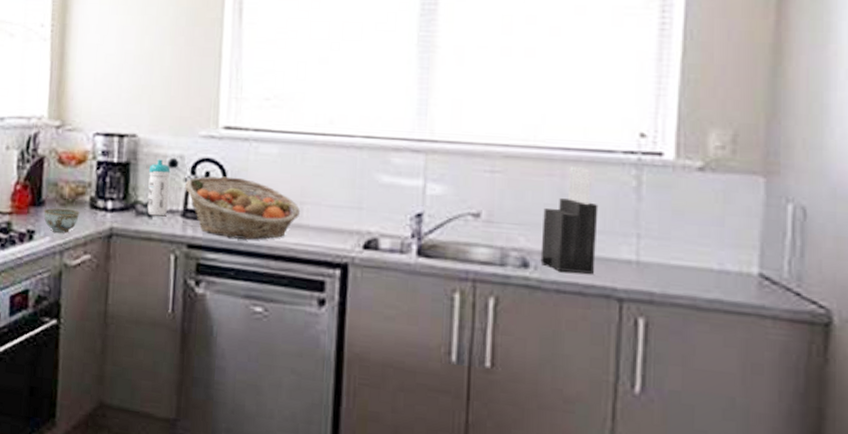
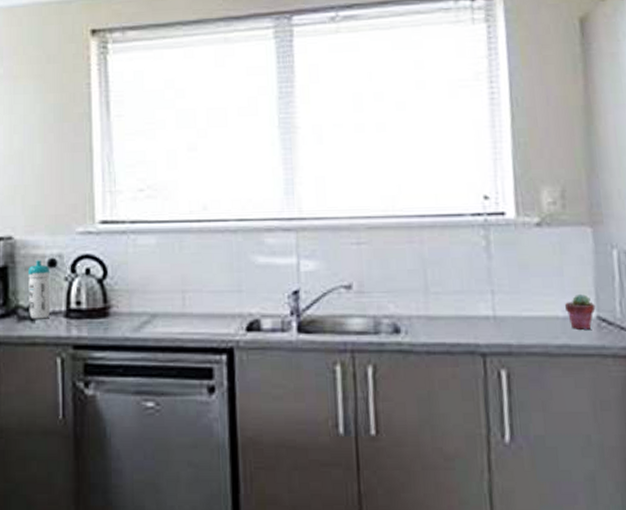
fruit basket: present [184,176,301,240] -> none [65,271,183,334]
knife block: present [540,167,599,274] -> none [408,232,458,333]
potted succulent: none [721,247,759,286] -> present [564,293,596,329]

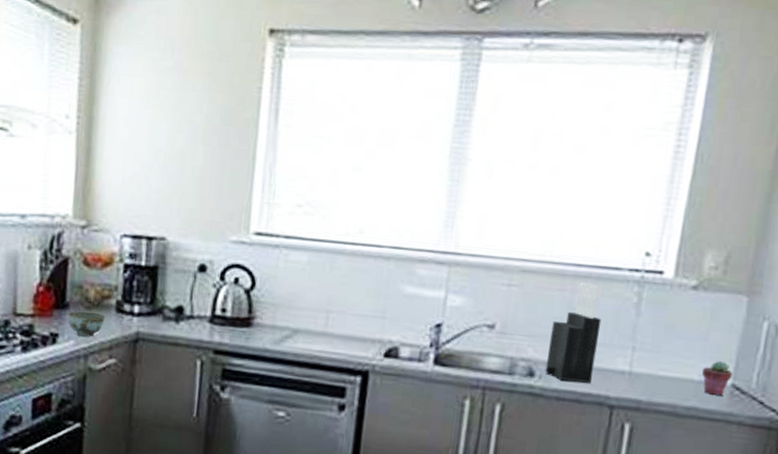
water bottle: present [27,260,51,319] -> none [174,263,200,322]
knife block: none [408,232,458,333] -> present [545,282,602,383]

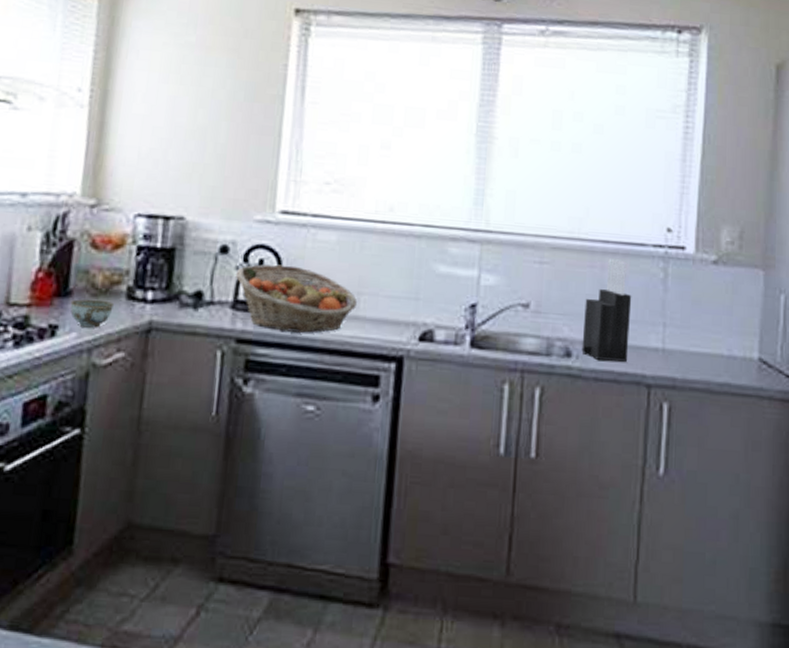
fruit basket: none [212,283,327,347] -> present [235,264,358,333]
potted succulent: present [701,360,733,396] -> none [730,334,759,370]

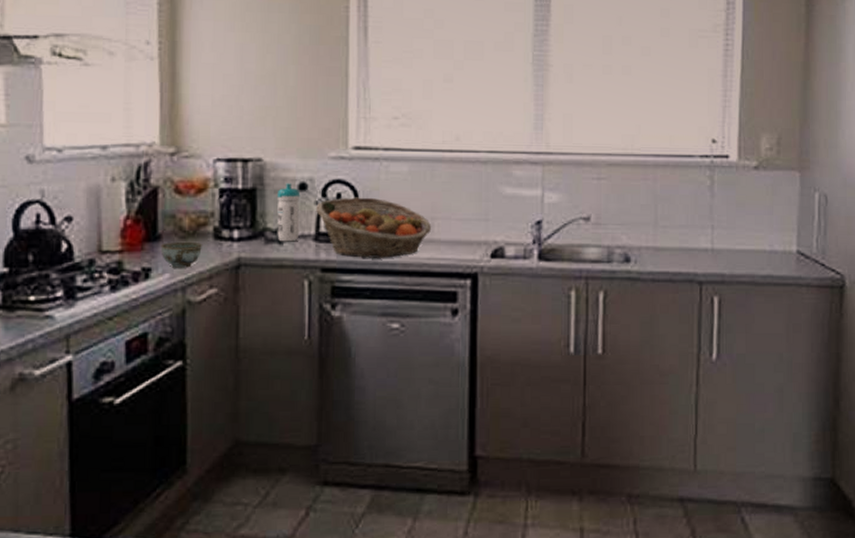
water bottle: none [192,245,221,308] -> present [276,183,301,242]
knife block: present [581,259,632,362] -> none [639,171,683,263]

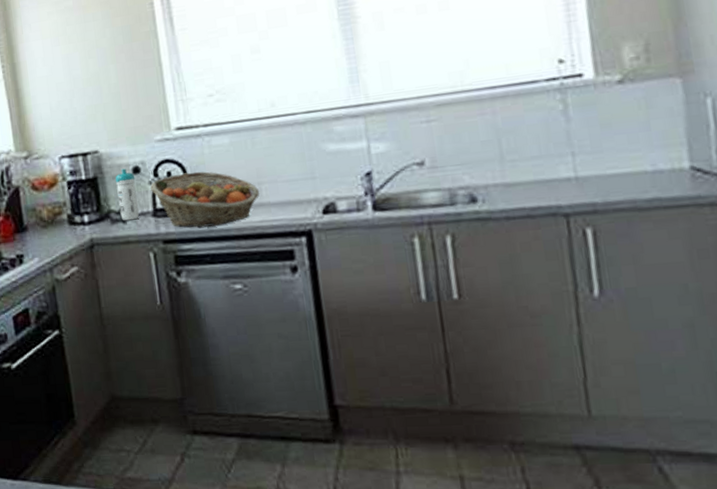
bowl: present [161,241,203,268] -> none [28,229,61,253]

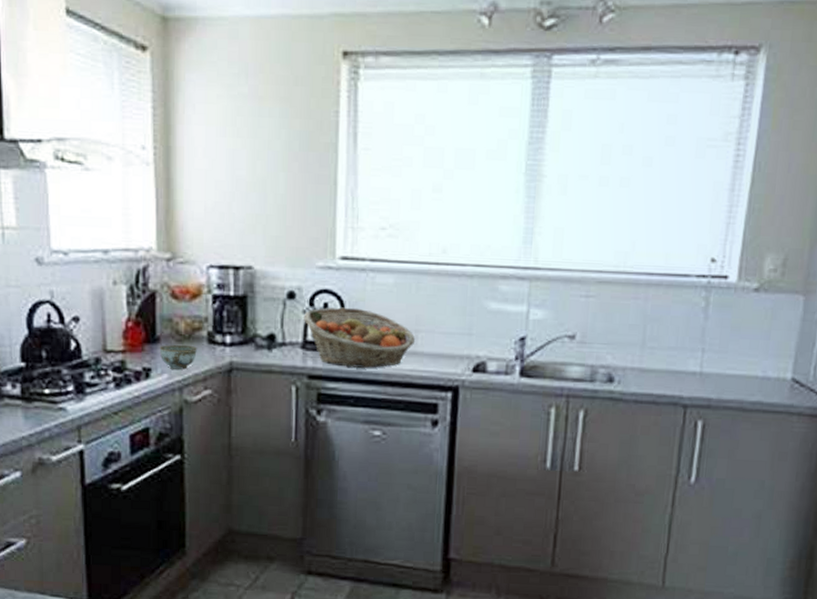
bowl: none [28,229,61,253] -> present [159,344,198,370]
water bottle: present [115,168,140,221] -> none [266,291,289,349]

